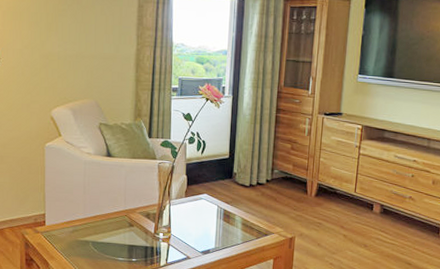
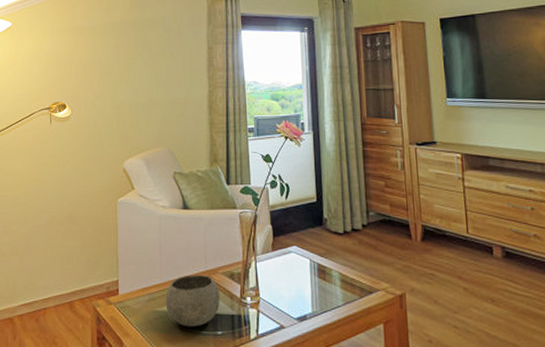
bowl: none [88,212,137,255] -> present [166,274,221,327]

